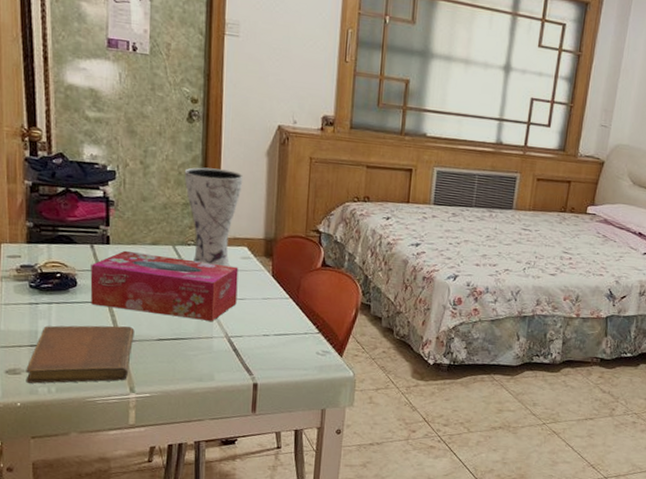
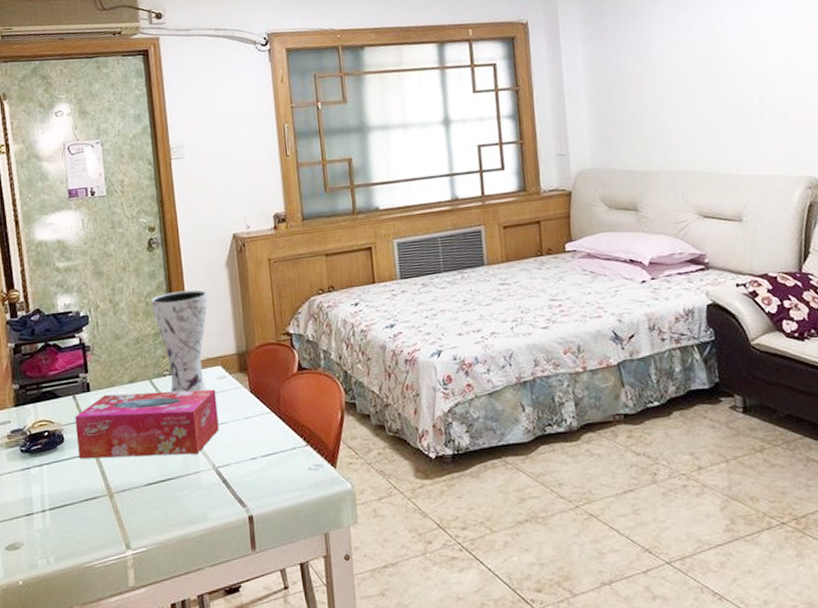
notebook: present [26,325,135,384] -> none [24,475,124,557]

